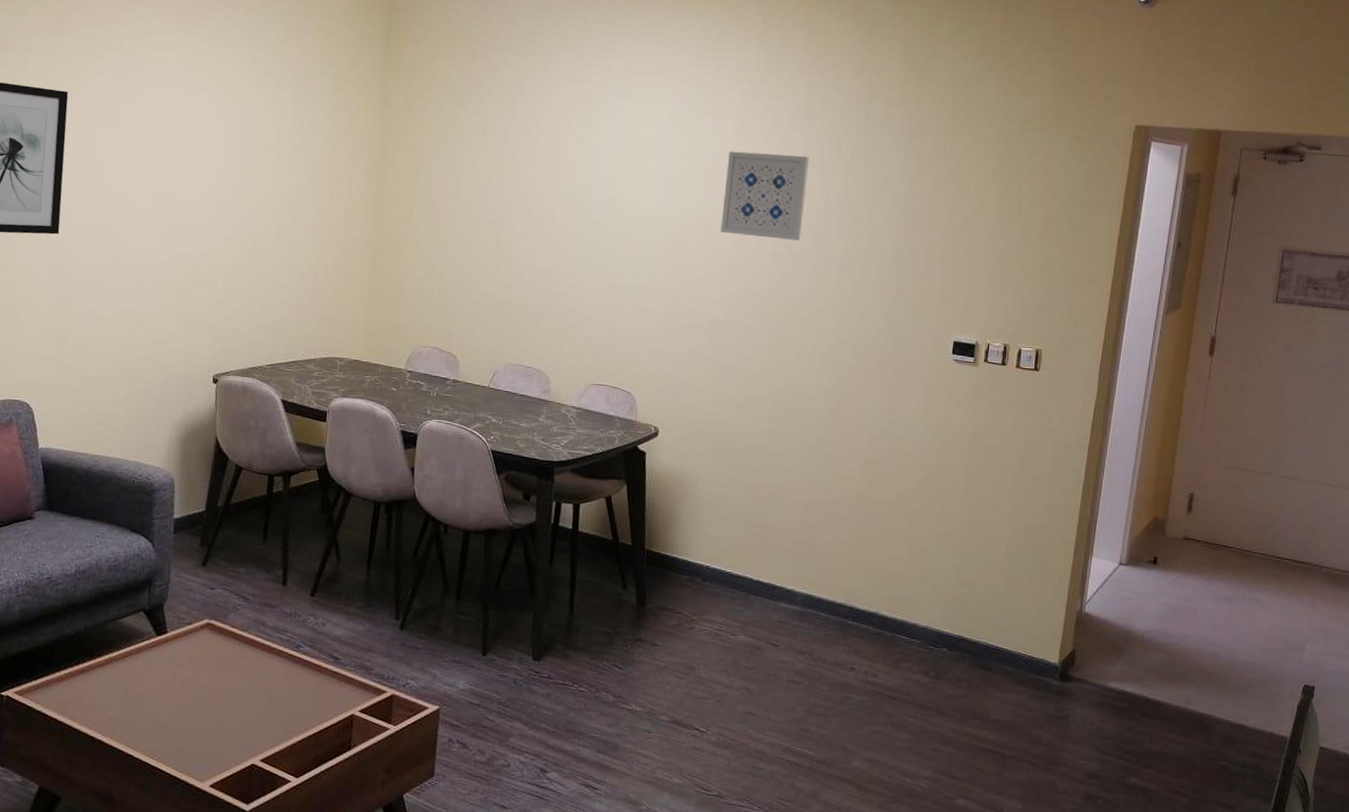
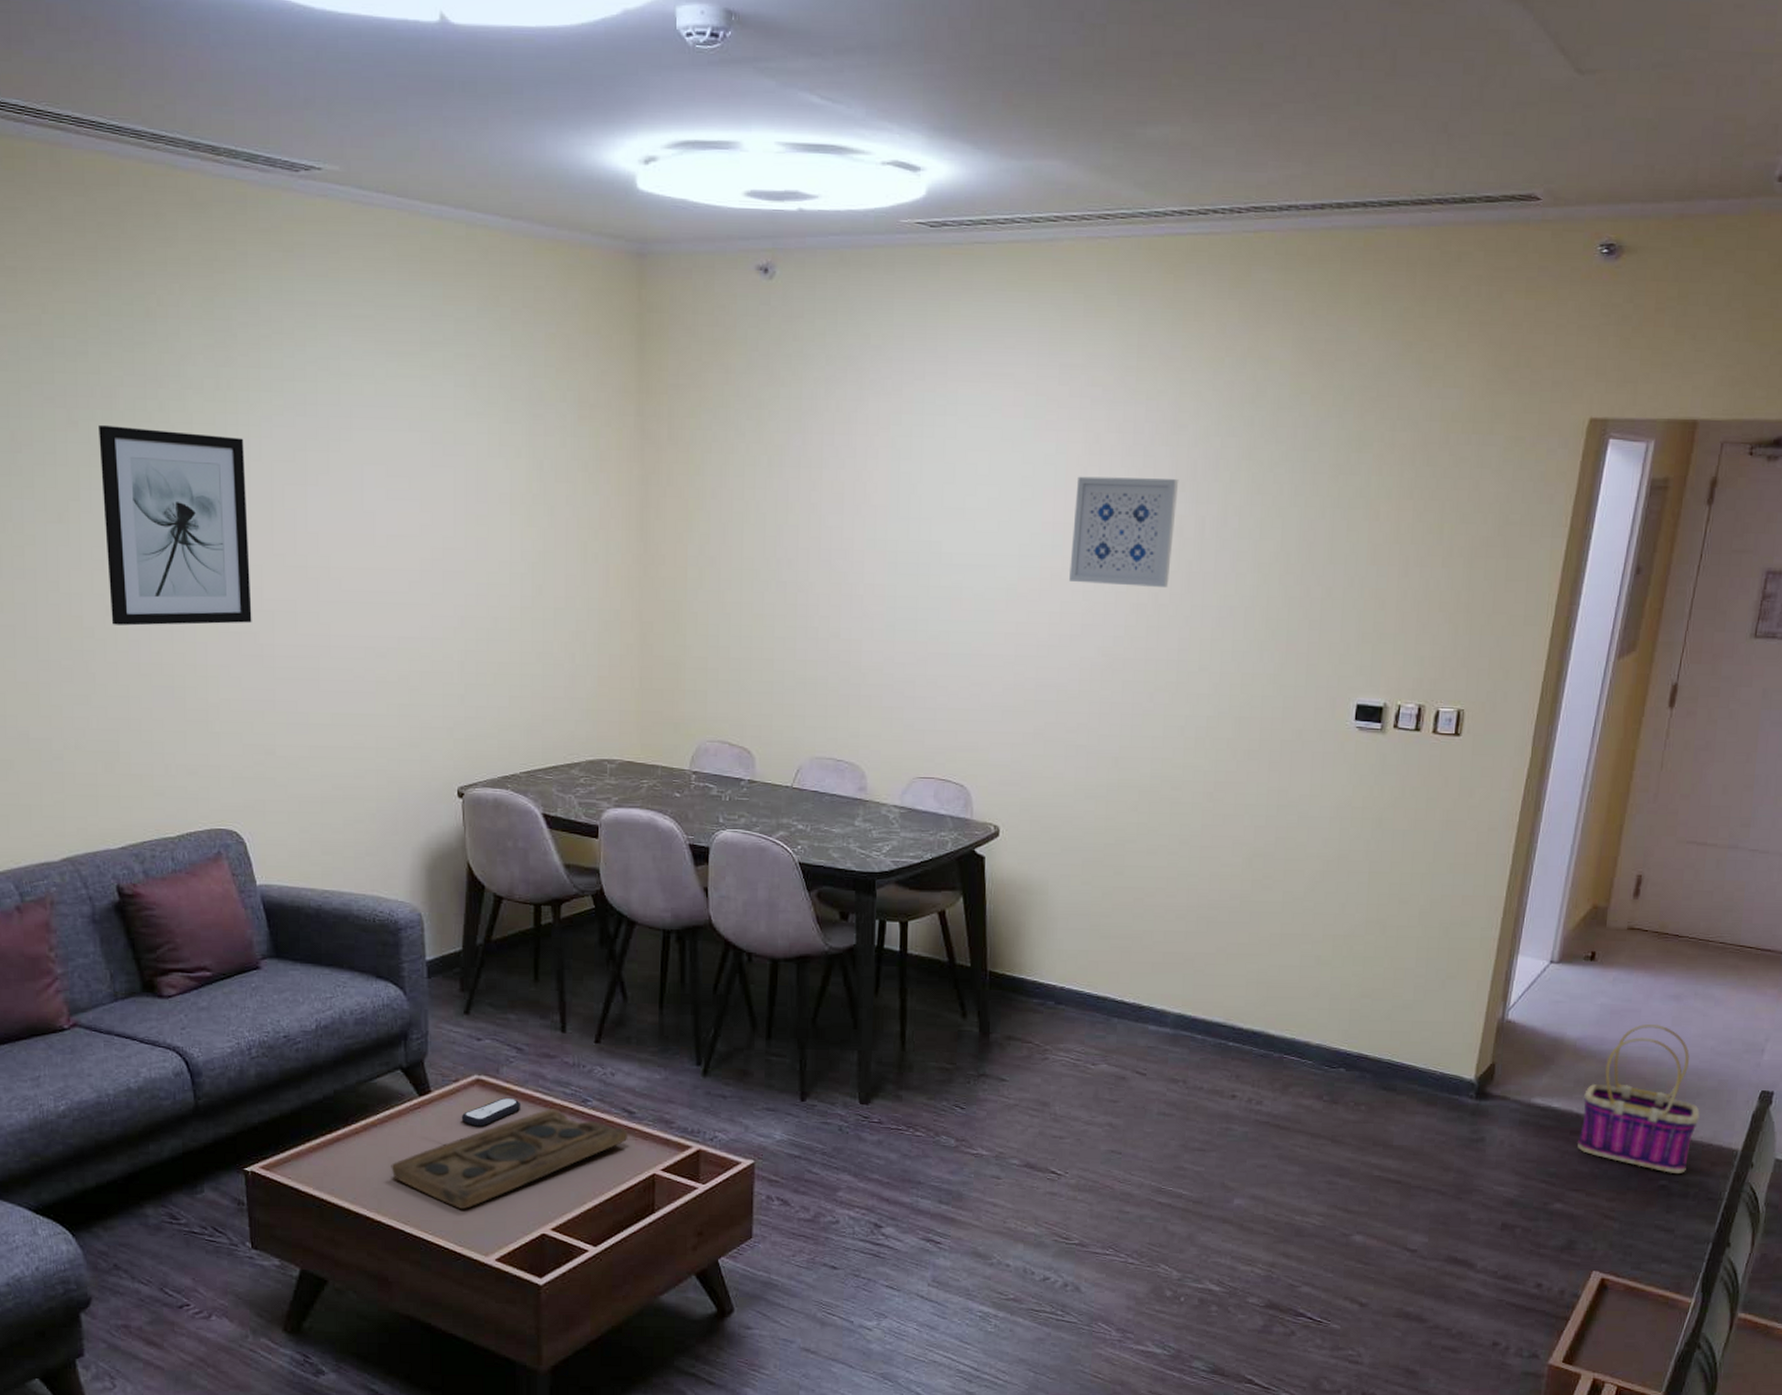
decorative tray: none [126,652,332,738] -> present [391,1109,627,1209]
remote control: none [191,640,244,666] -> present [461,1097,521,1127]
basket: none [1149,622,1252,756] -> present [1577,1024,1700,1173]

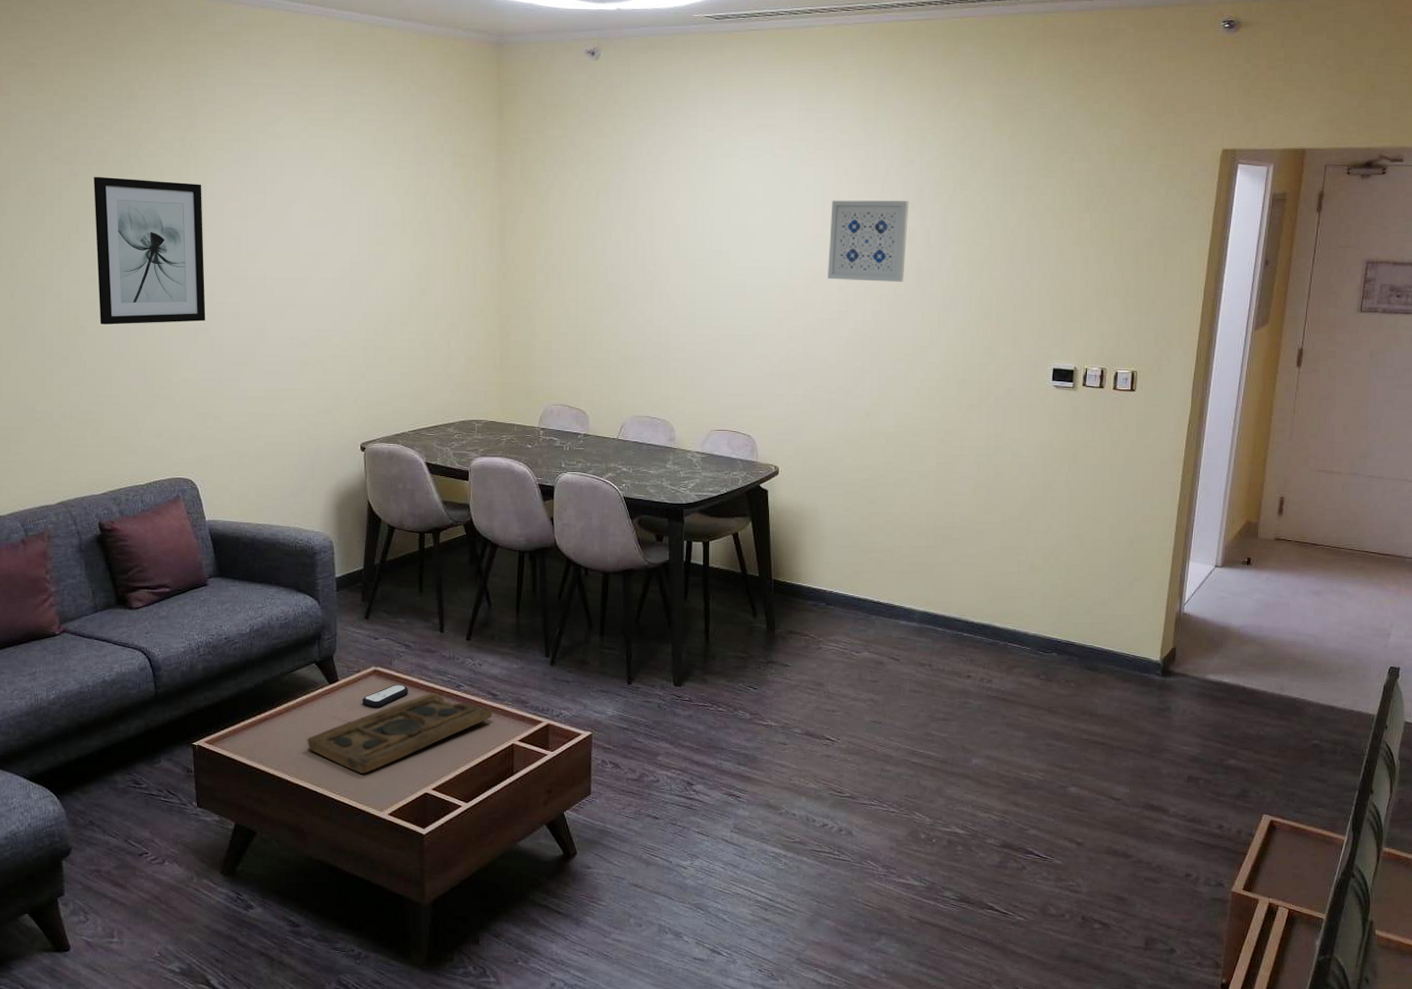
basket: present [1577,1024,1700,1173] -> none [1245,615,1342,734]

